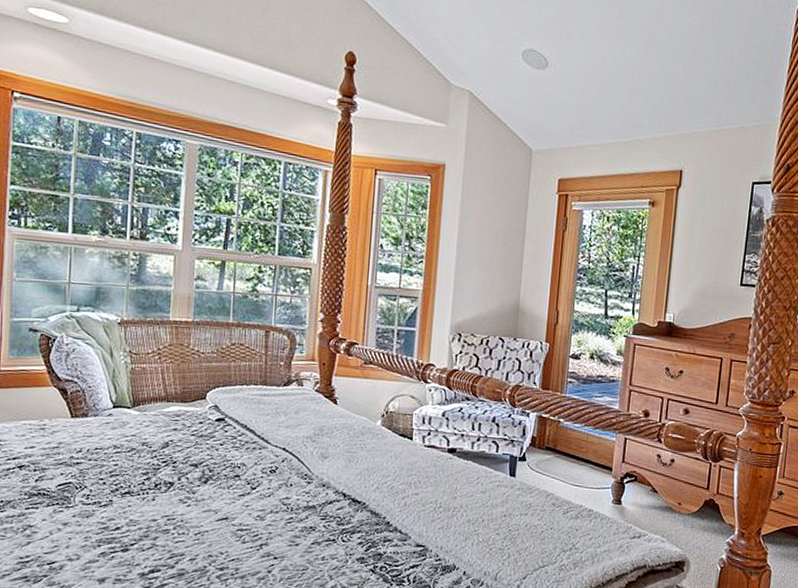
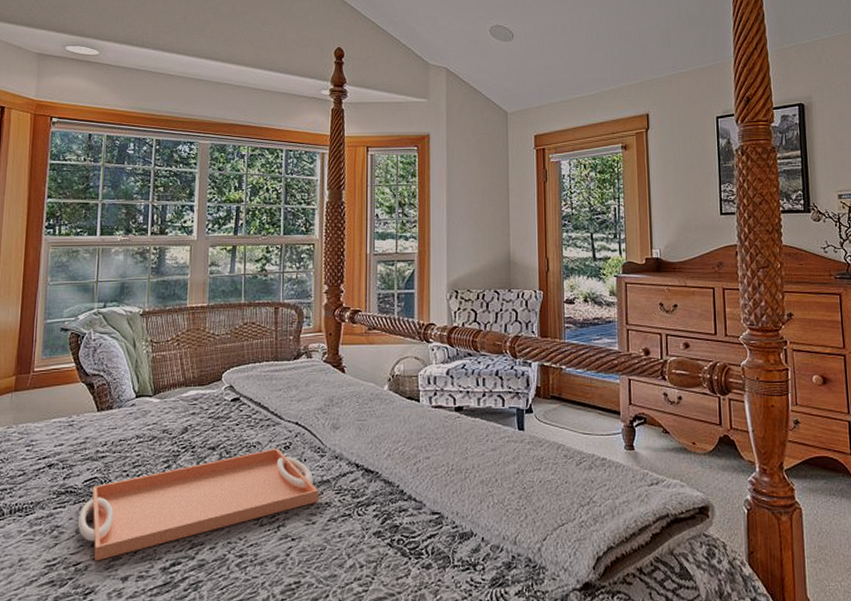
serving tray: none [51,470,304,562] -> present [77,447,319,561]

